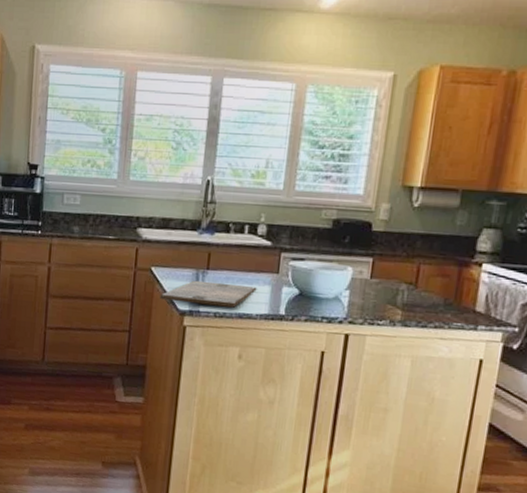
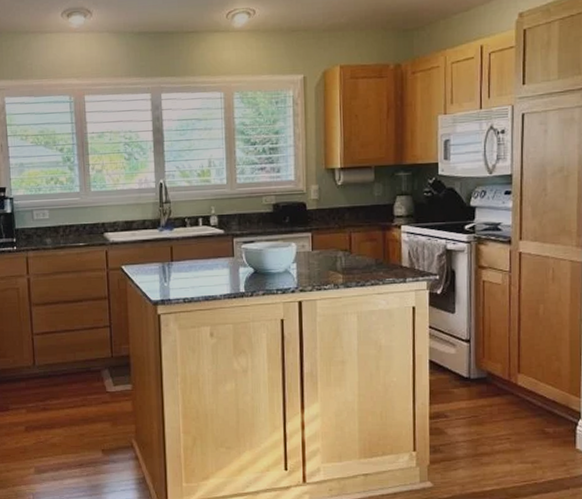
cutting board: present [160,280,257,308] -> none [133,271,217,294]

